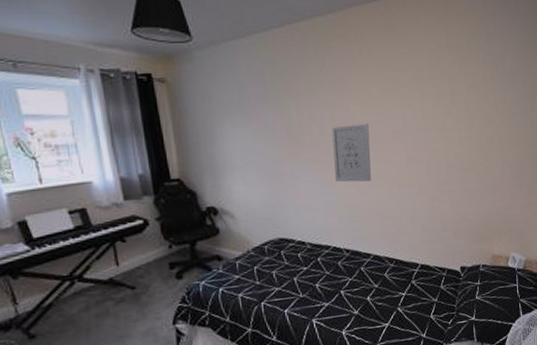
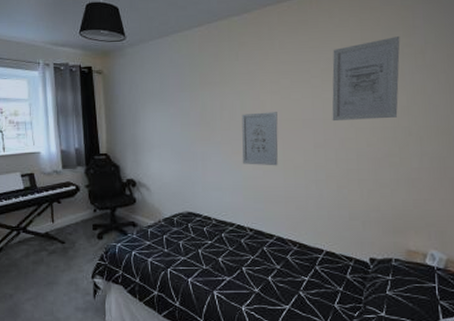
wall art: none [421,44,483,133] -> present [332,36,400,122]

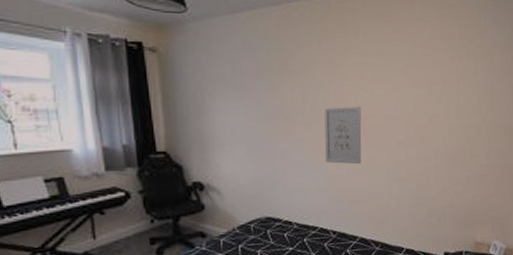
wall art: present [332,36,400,122] -> none [413,36,474,119]

